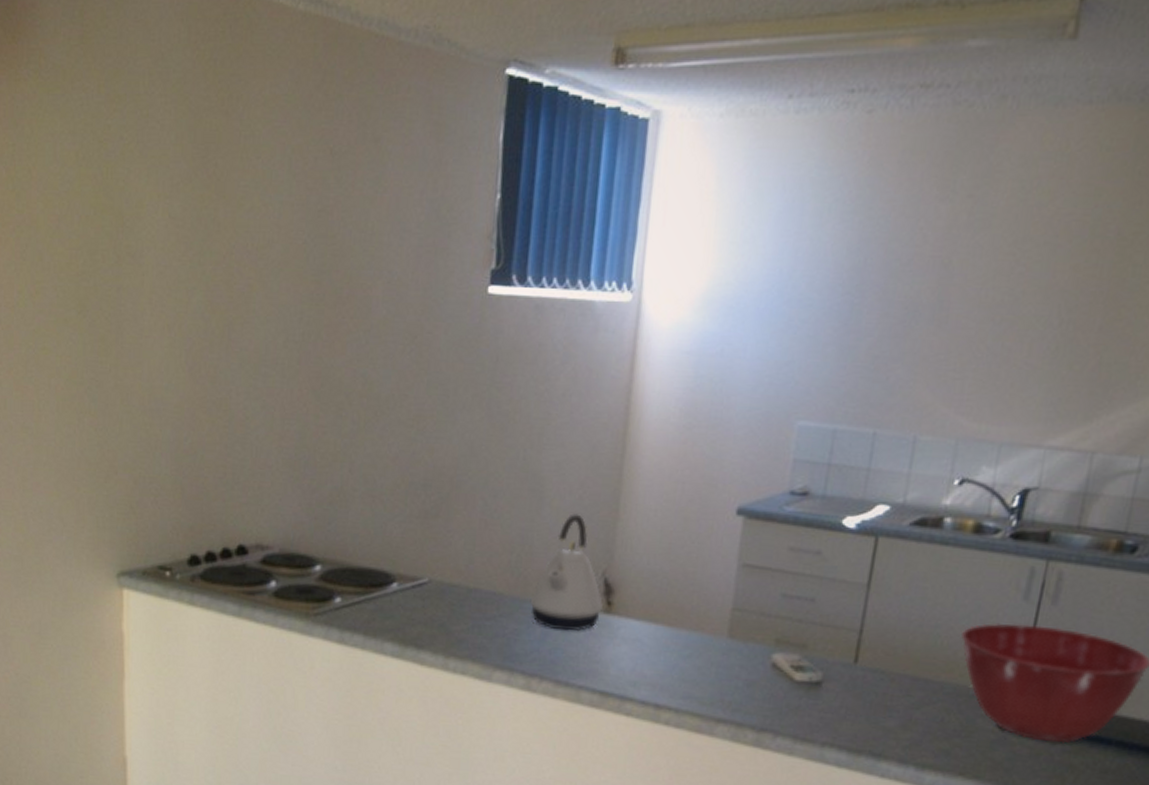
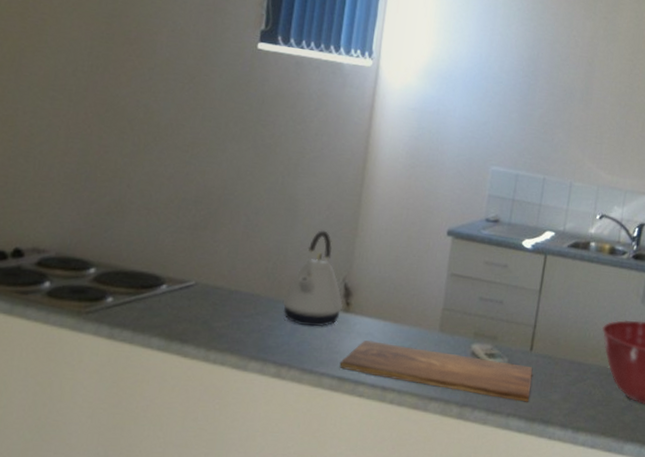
cutting board: none [601,647,859,729] -> present [339,340,533,402]

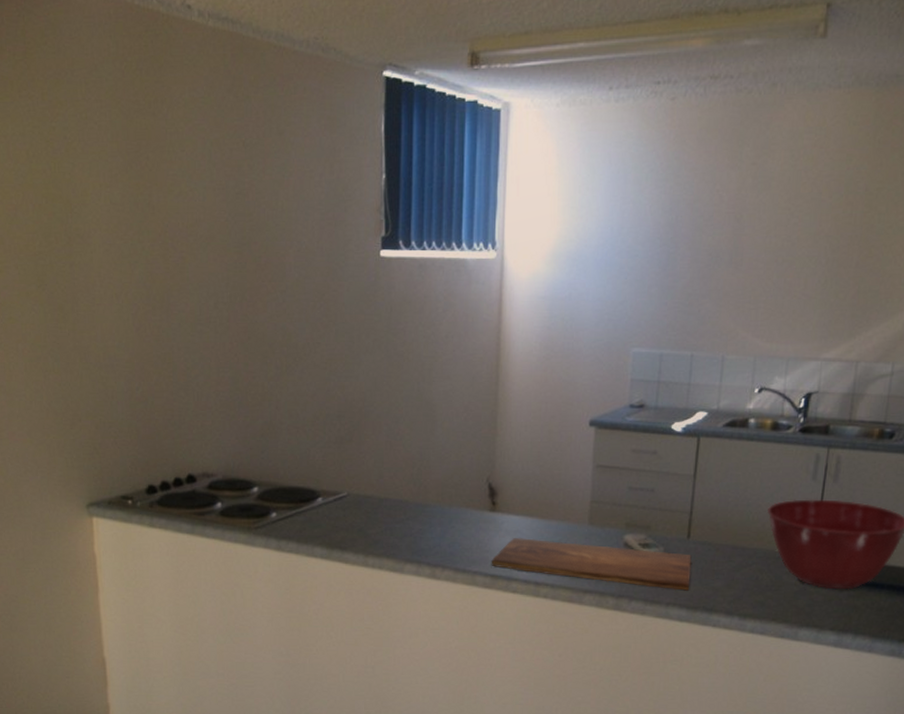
kettle: present [282,230,343,327] -> none [430,432,489,528]

